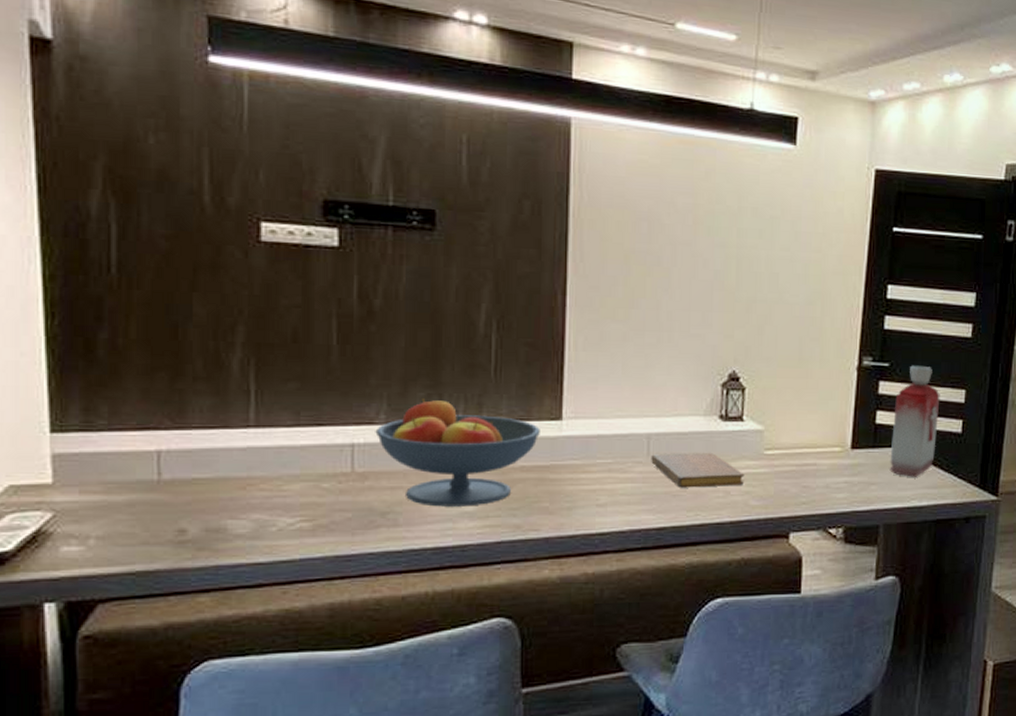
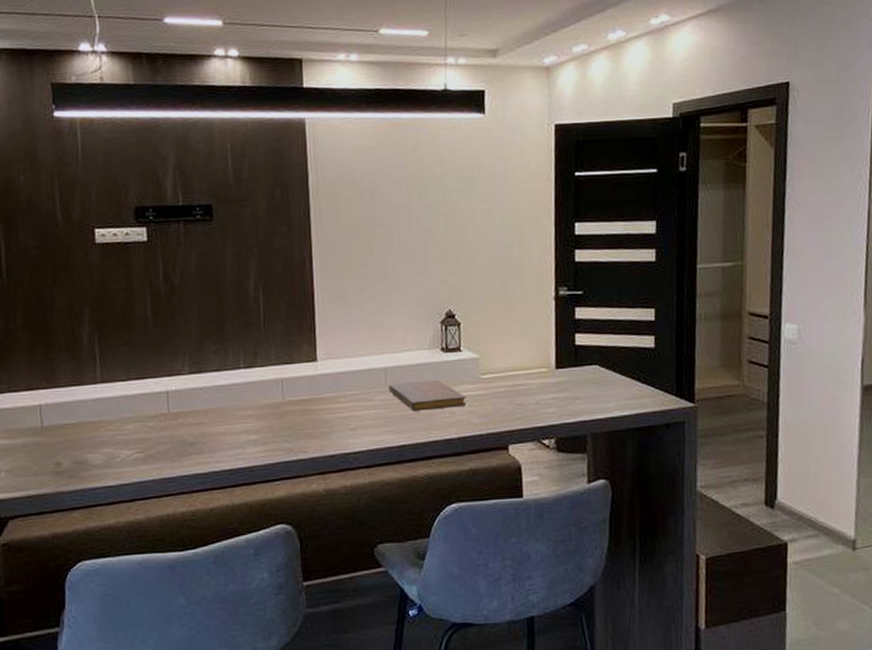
fruit bowl: present [375,399,540,507] -> none [182,352,301,437]
bottle: present [889,365,940,477] -> none [591,290,632,390]

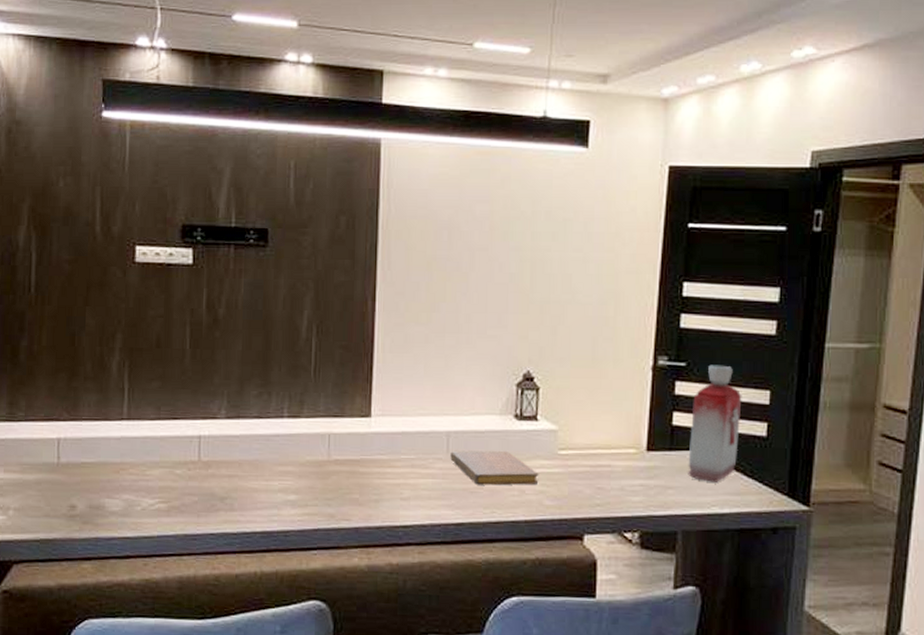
bottle: none [591,290,632,390] -> present [688,364,742,482]

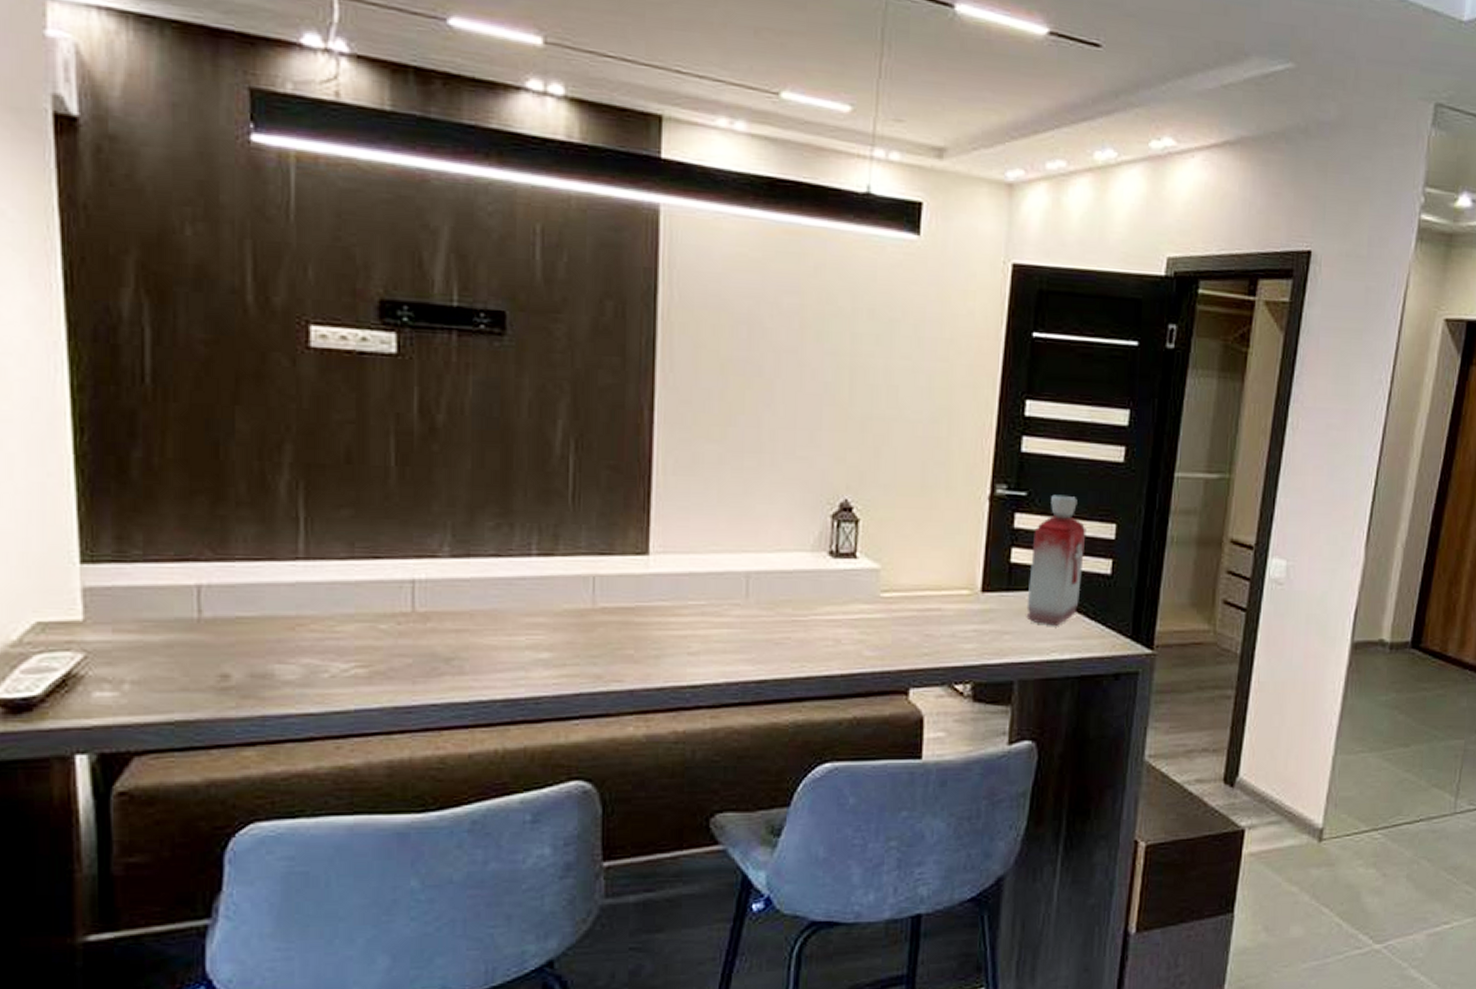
notebook: present [450,450,539,486] -> none [750,593,858,635]

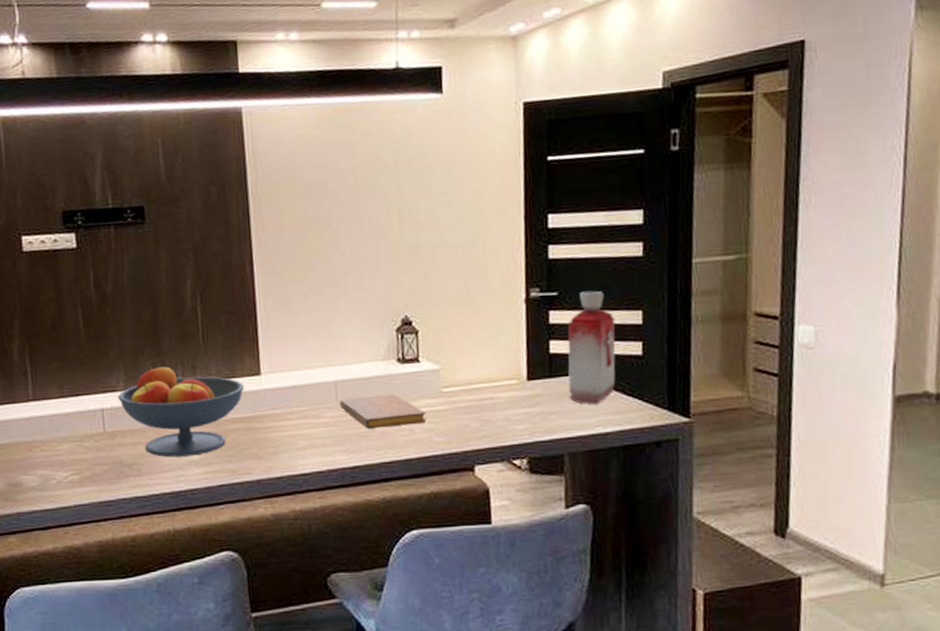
fruit bowl: none [438,529,624,653] -> present [117,367,244,458]
notebook: none [750,593,858,635] -> present [339,394,426,429]

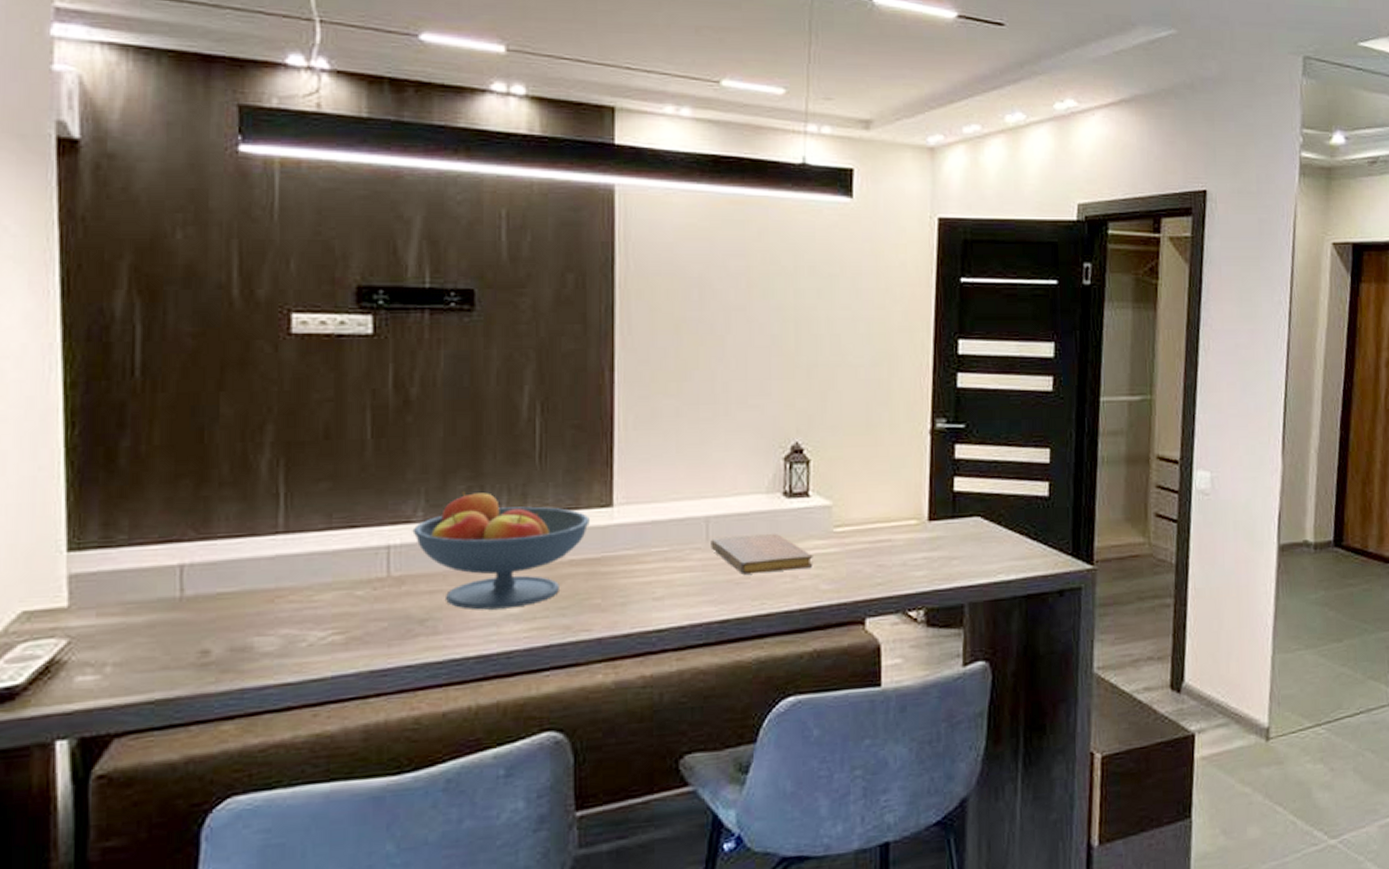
bottle: present [567,290,616,404] -> none [971,424,1023,549]

